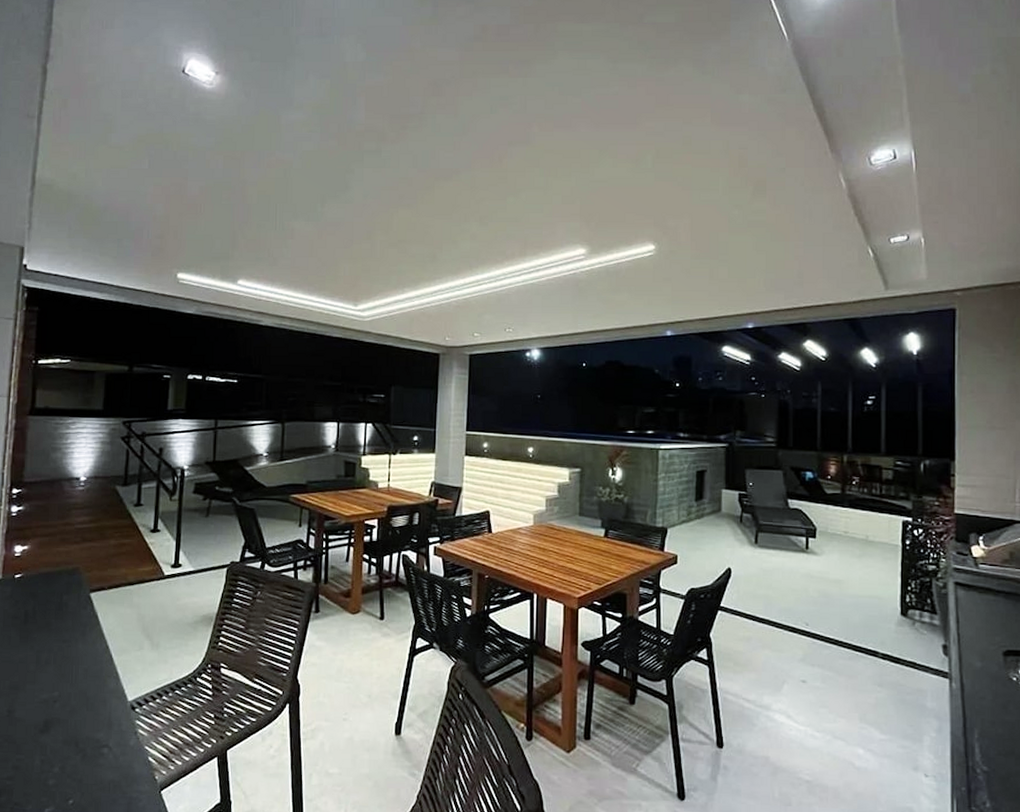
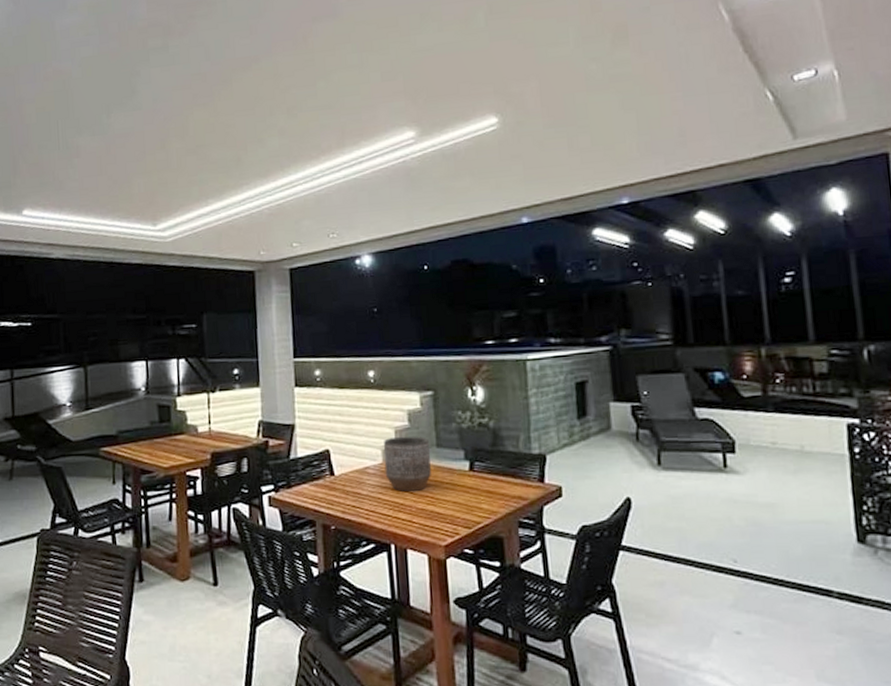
planter: none [534,504,573,551] -> present [383,436,431,492]

